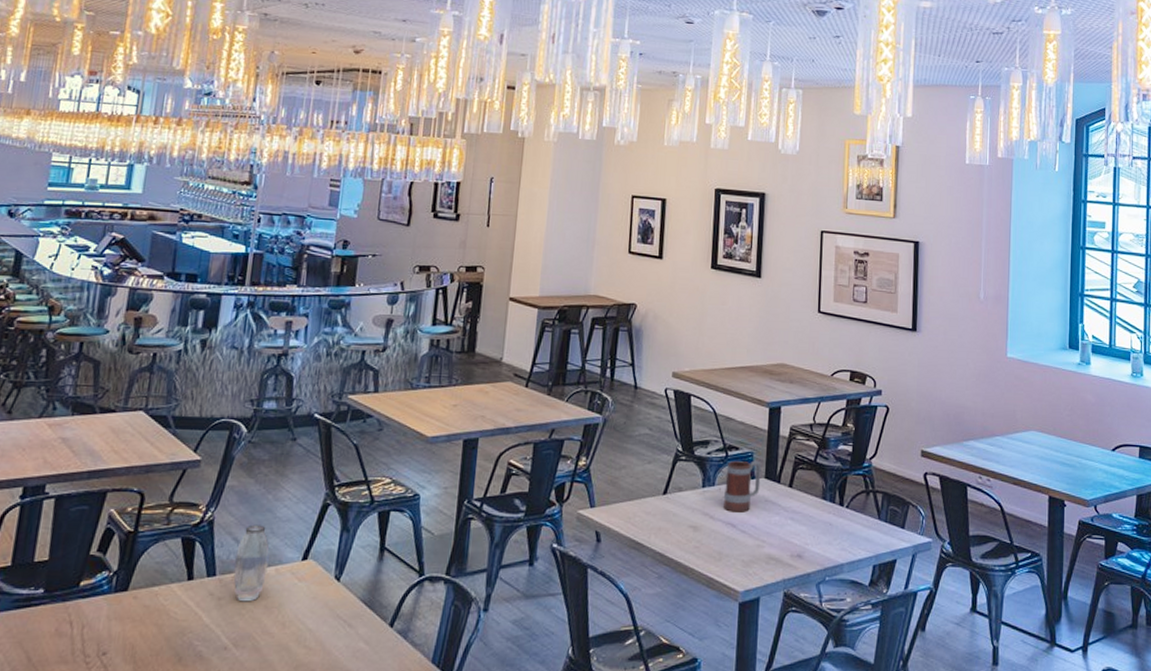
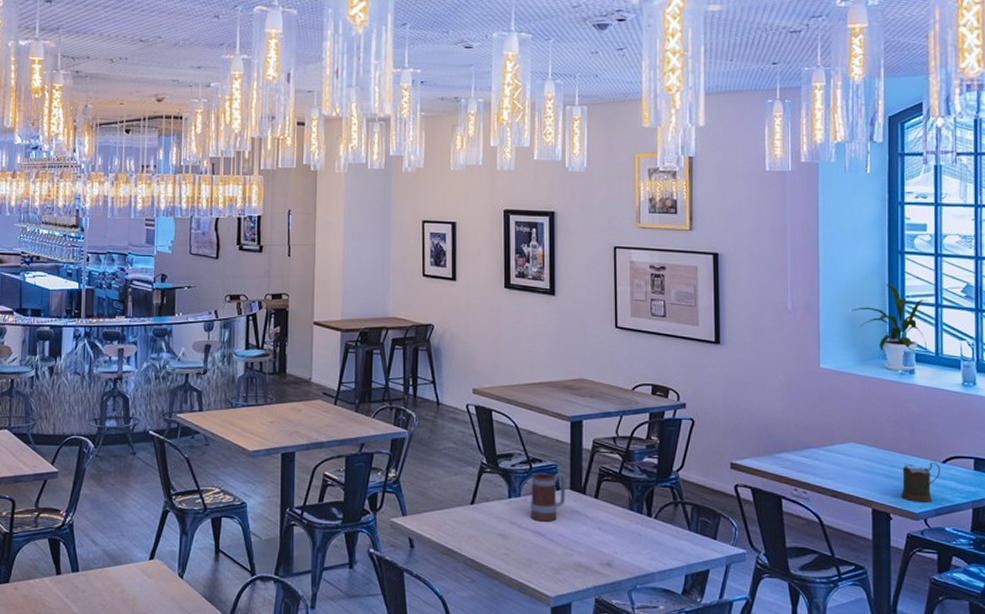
vase: present [233,524,270,602] -> none [93,528,122,595]
house plant: none [1037,277,1105,362] -> present [851,284,929,372]
beer mug: none [1075,450,1110,489] -> present [901,462,940,502]

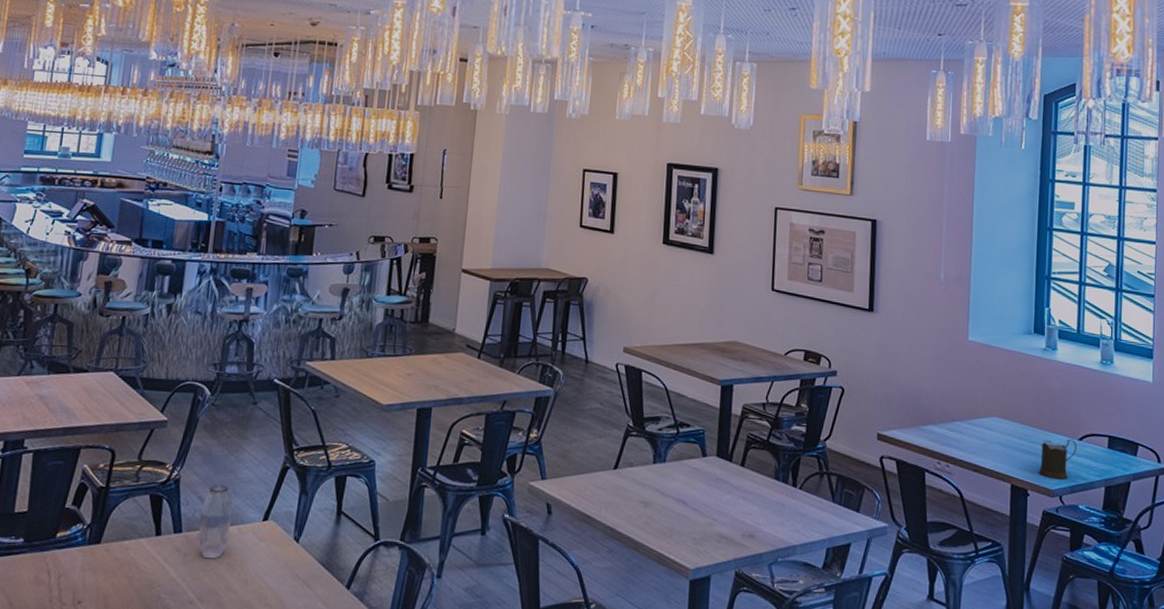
vase: none [93,528,122,595] -> present [198,484,232,559]
beer mug: present [529,472,566,522] -> none [674,438,713,490]
house plant: present [851,284,929,372] -> none [1000,259,1073,348]

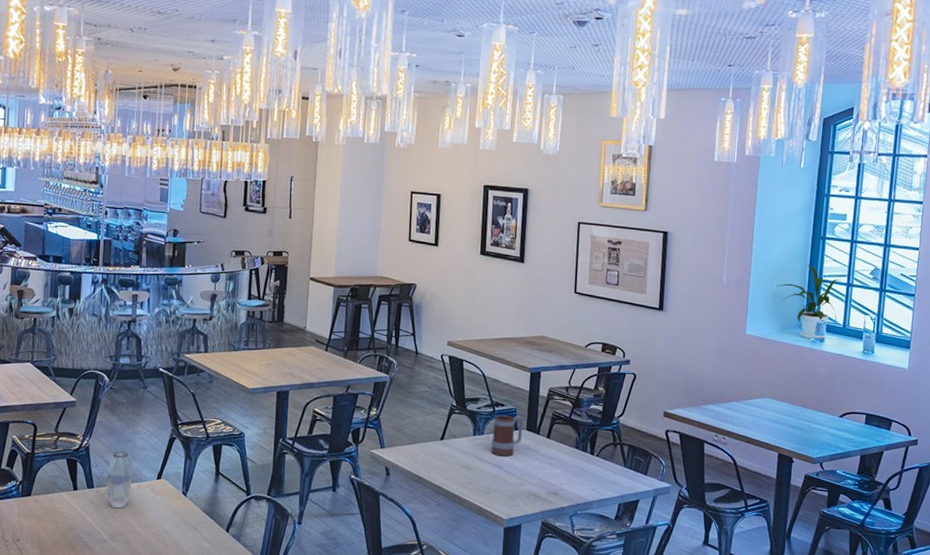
beer mug: none [674,438,713,490] -> present [491,415,524,457]
house plant: none [1000,259,1073,348] -> present [776,264,842,340]
beer mug: present [1039,439,1077,480] -> none [803,416,837,449]

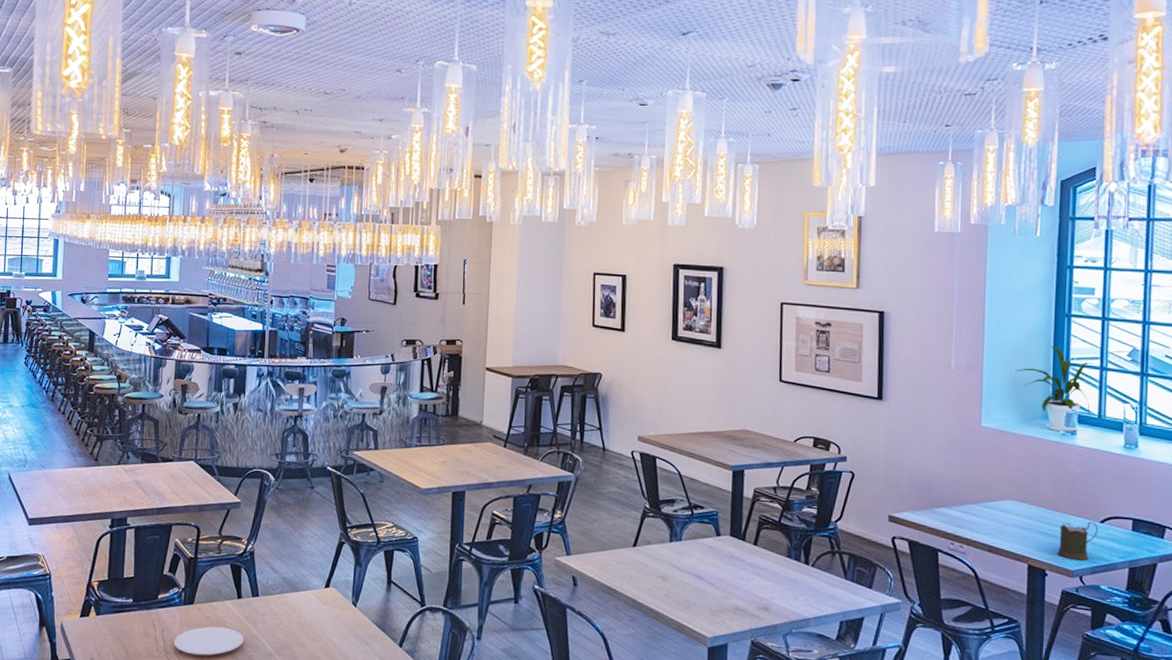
plate: none [12,516,80,543] -> present [174,626,245,656]
vase: present [107,451,132,508] -> none [272,556,299,619]
beer mug: present [491,415,524,457] -> none [690,519,726,566]
beer mug: none [803,416,837,449] -> present [1057,521,1098,561]

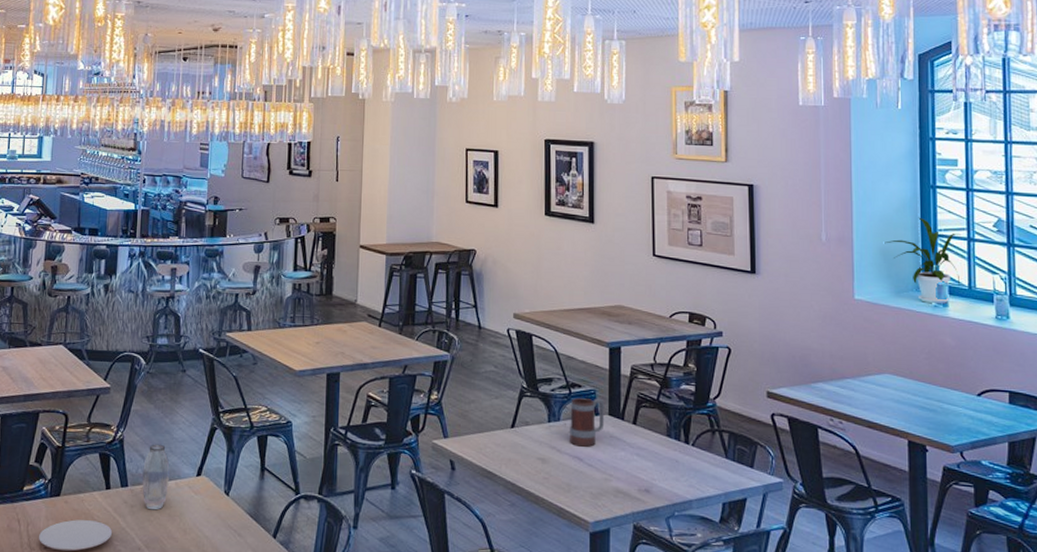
vase: none [272,556,299,619] -> present [142,444,170,510]
beer mug: none [690,519,726,566] -> present [569,398,605,447]
beer mug: present [1057,521,1098,561] -> none [937,395,975,435]

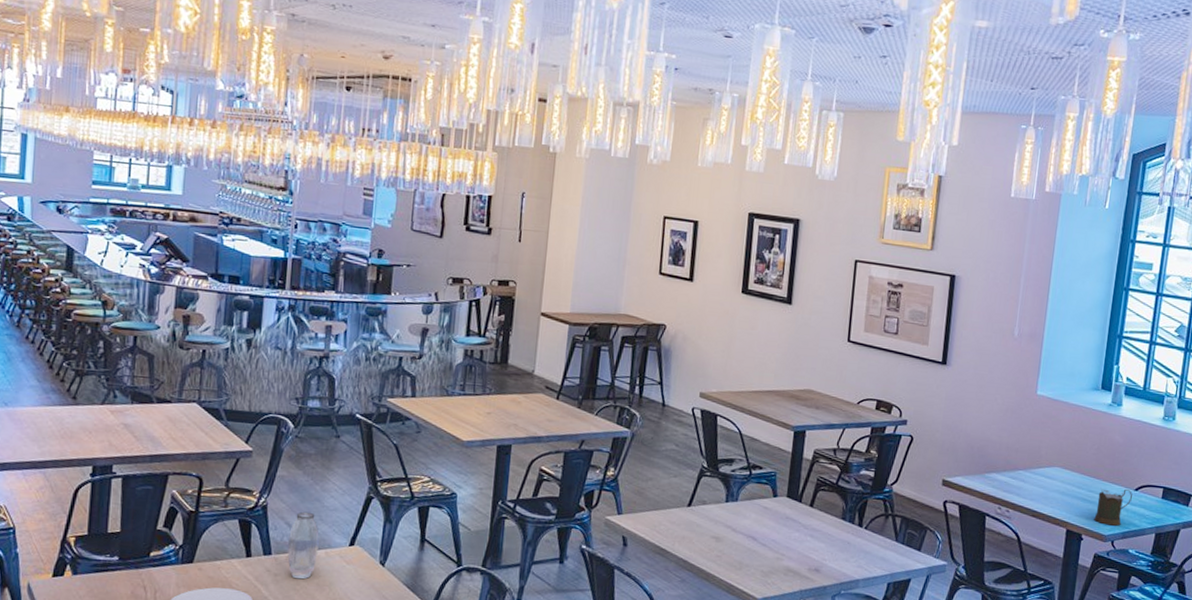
beer mug: present [569,398,605,447] -> none [745,479,784,527]
house plant: present [884,217,961,305] -> none [1072,318,1144,404]
beer mug: none [937,395,975,435] -> present [1094,489,1132,526]

